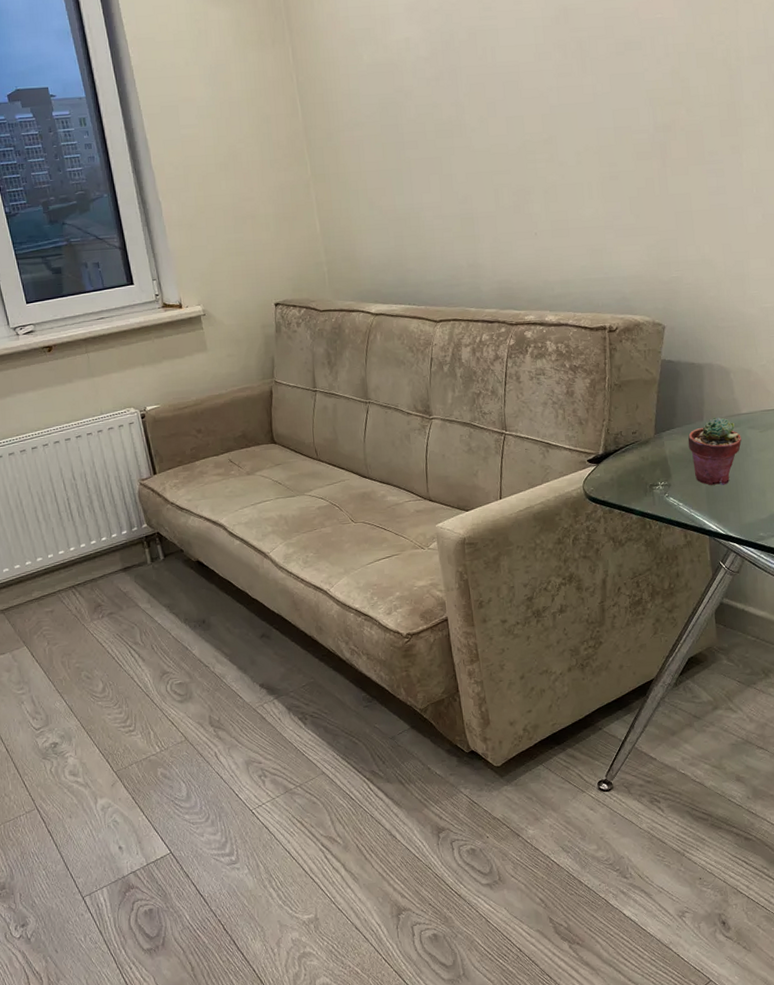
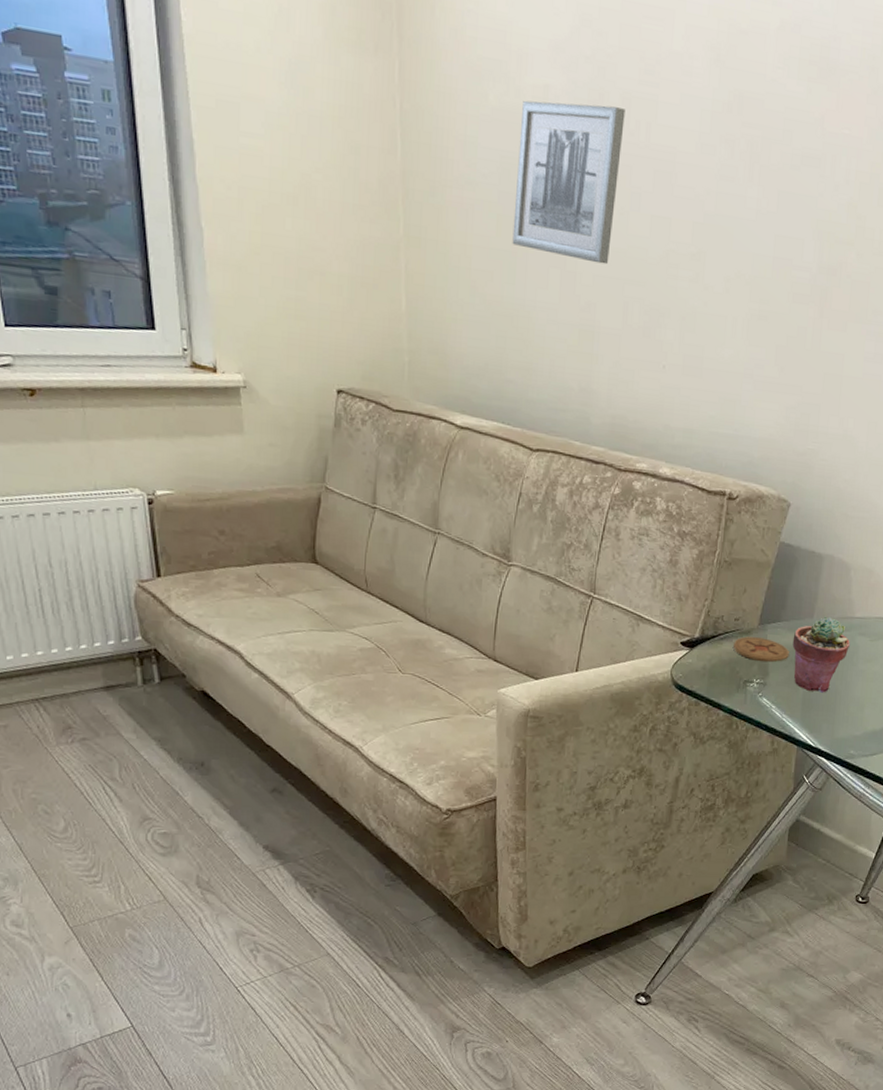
wall art: none [390,41,477,164] -> present [512,100,625,265]
coaster: none [635,445,687,466] -> present [733,636,789,662]

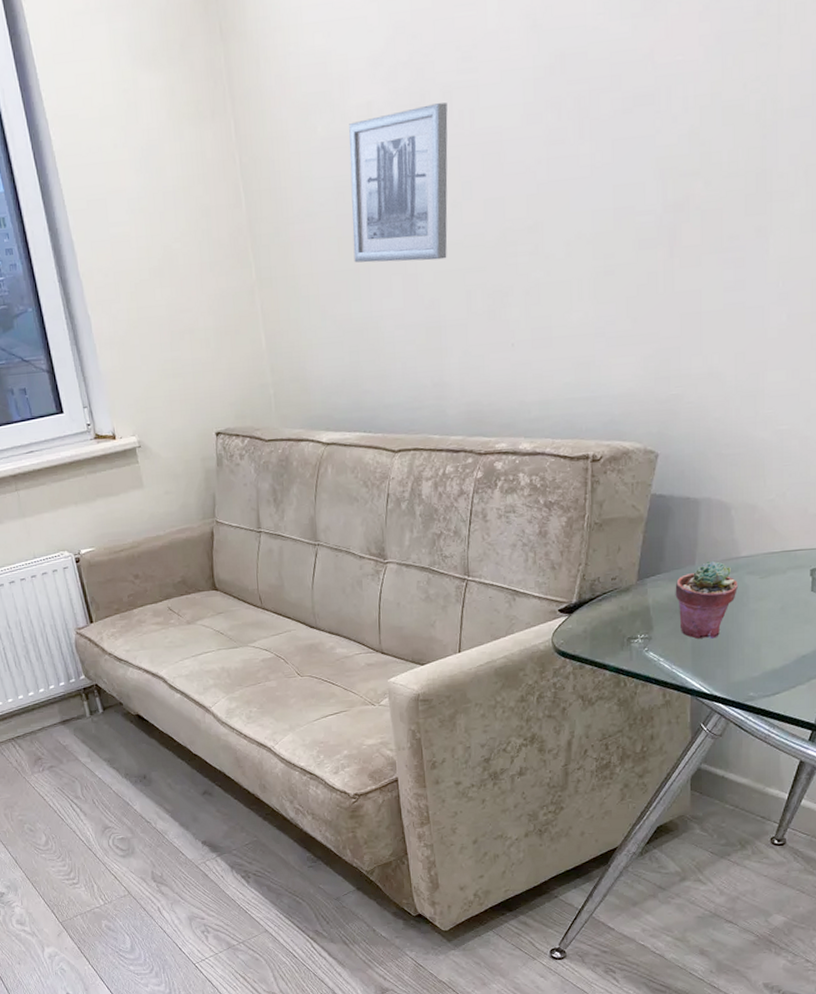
coaster: present [733,636,789,662] -> none [613,592,673,617]

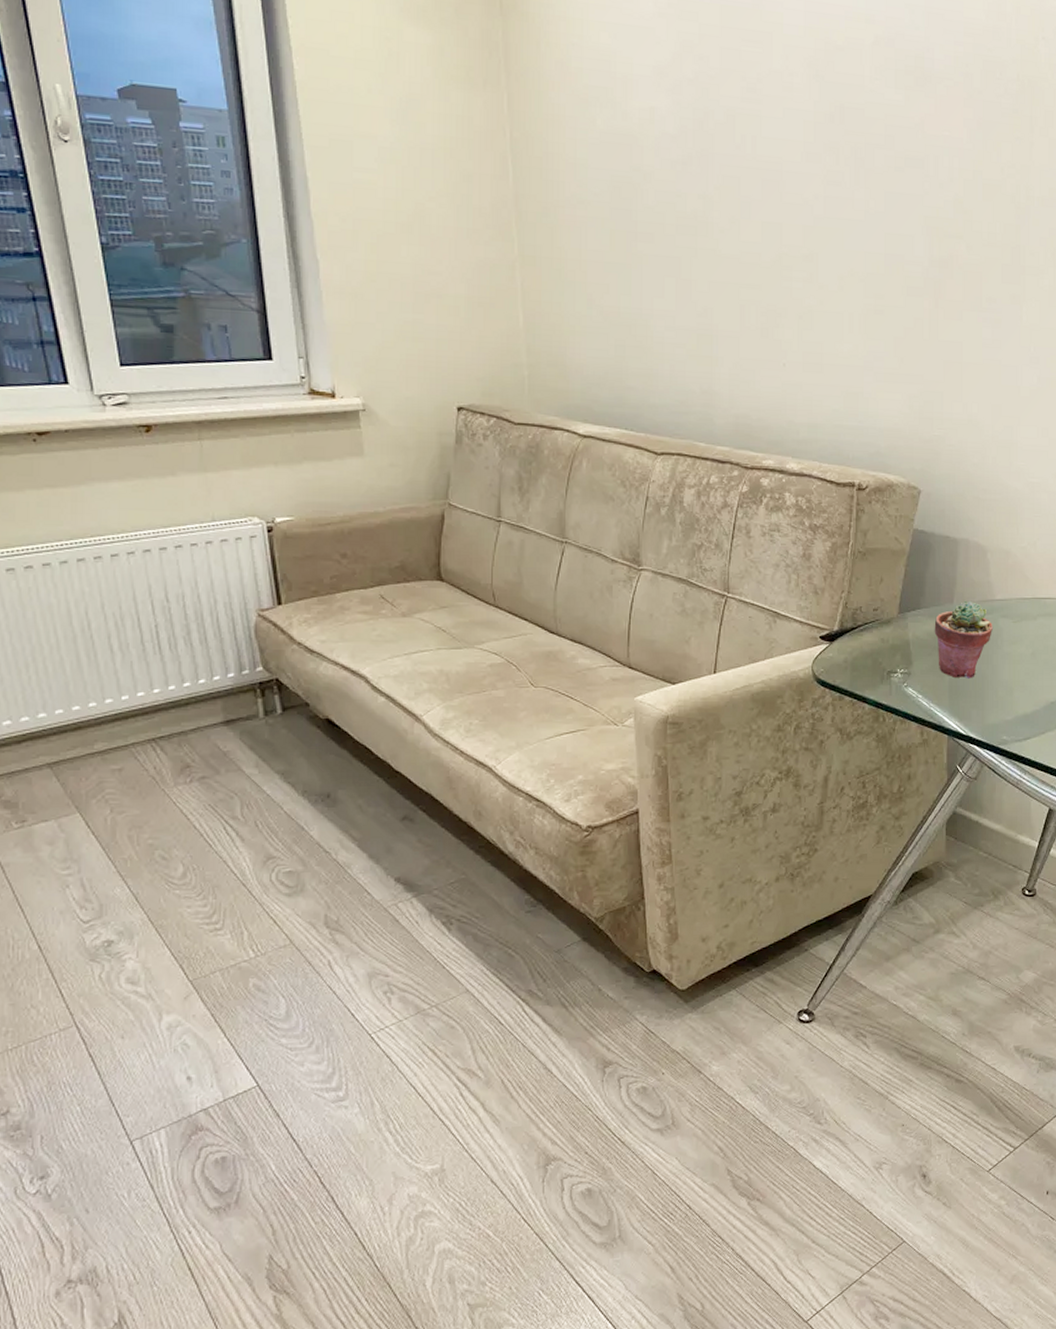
wall art: present [349,102,448,263] -> none [626,122,730,271]

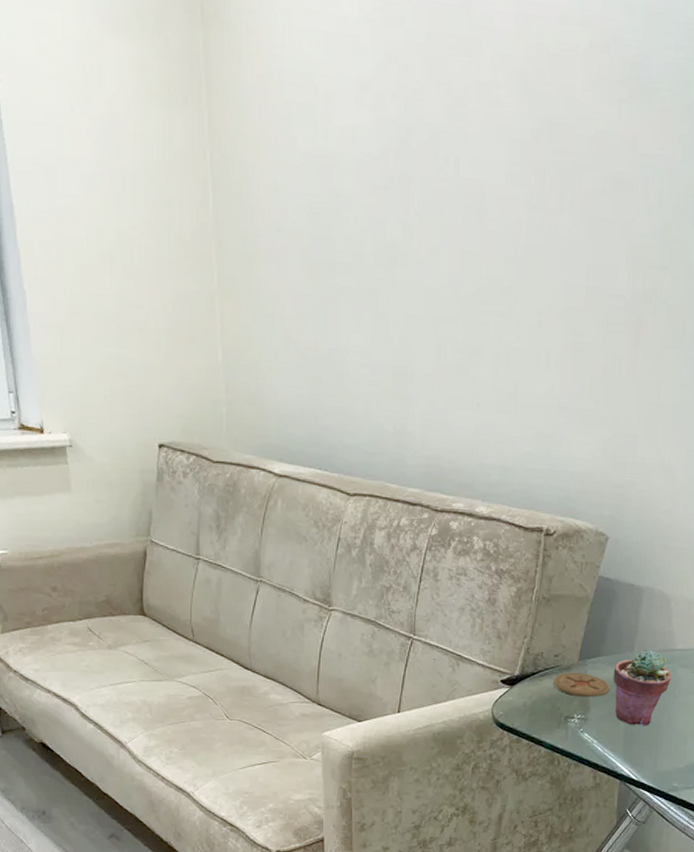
coaster: none [874,626,932,651] -> present [554,672,610,698]

